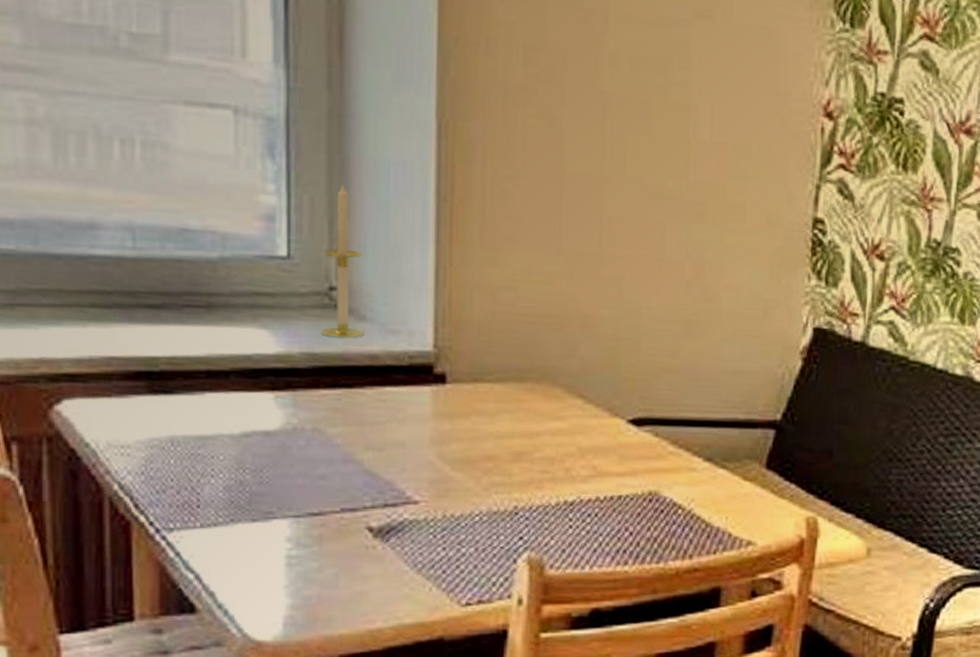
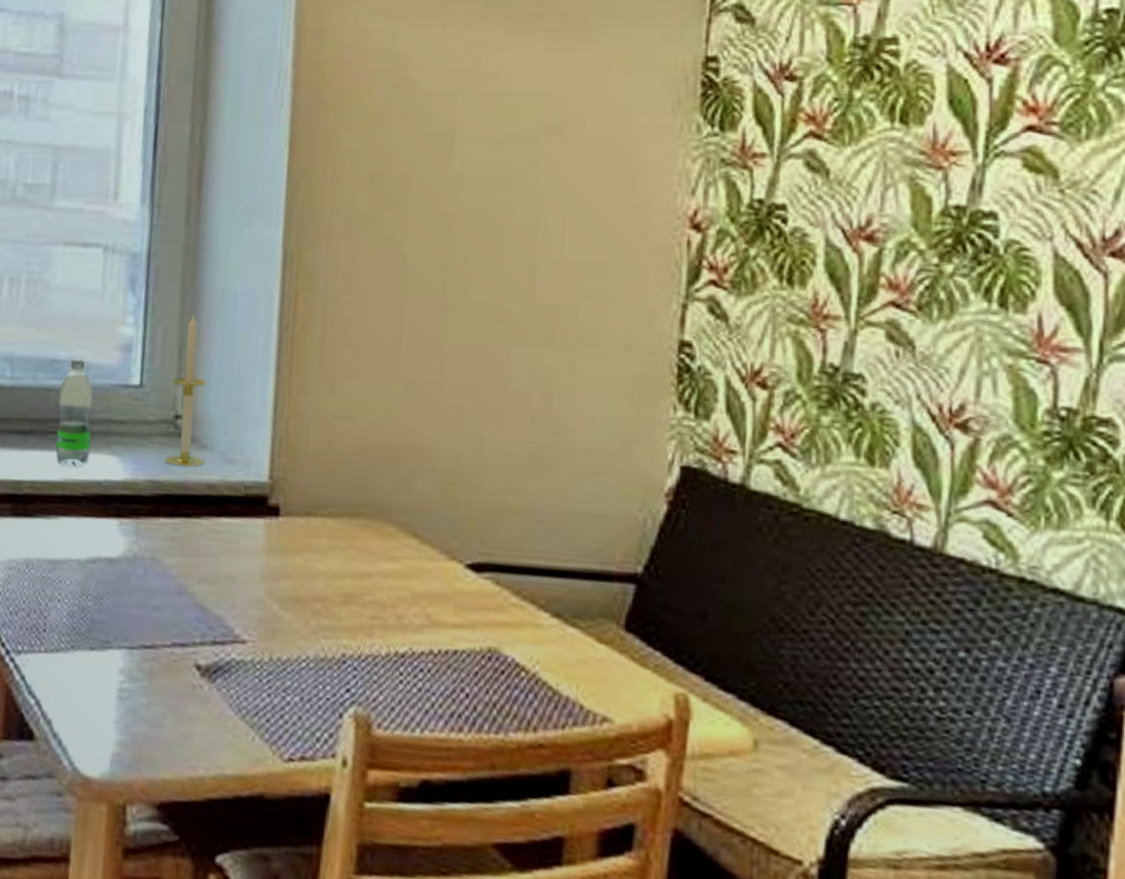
bottle: none [194,229,236,344] -> present [56,359,94,470]

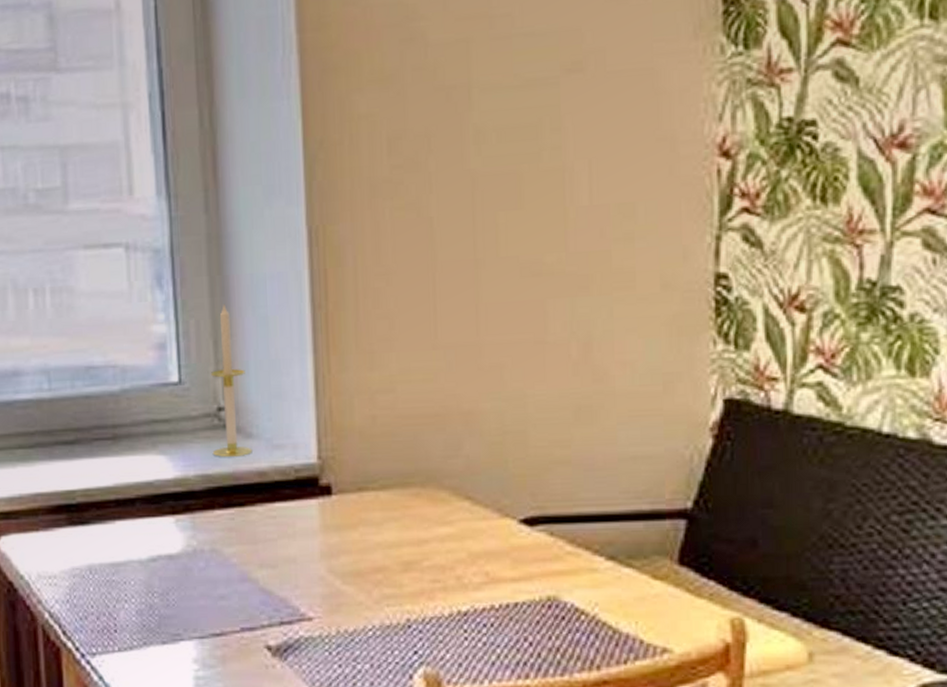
bottle: present [56,359,94,470] -> none [99,363,138,473]

